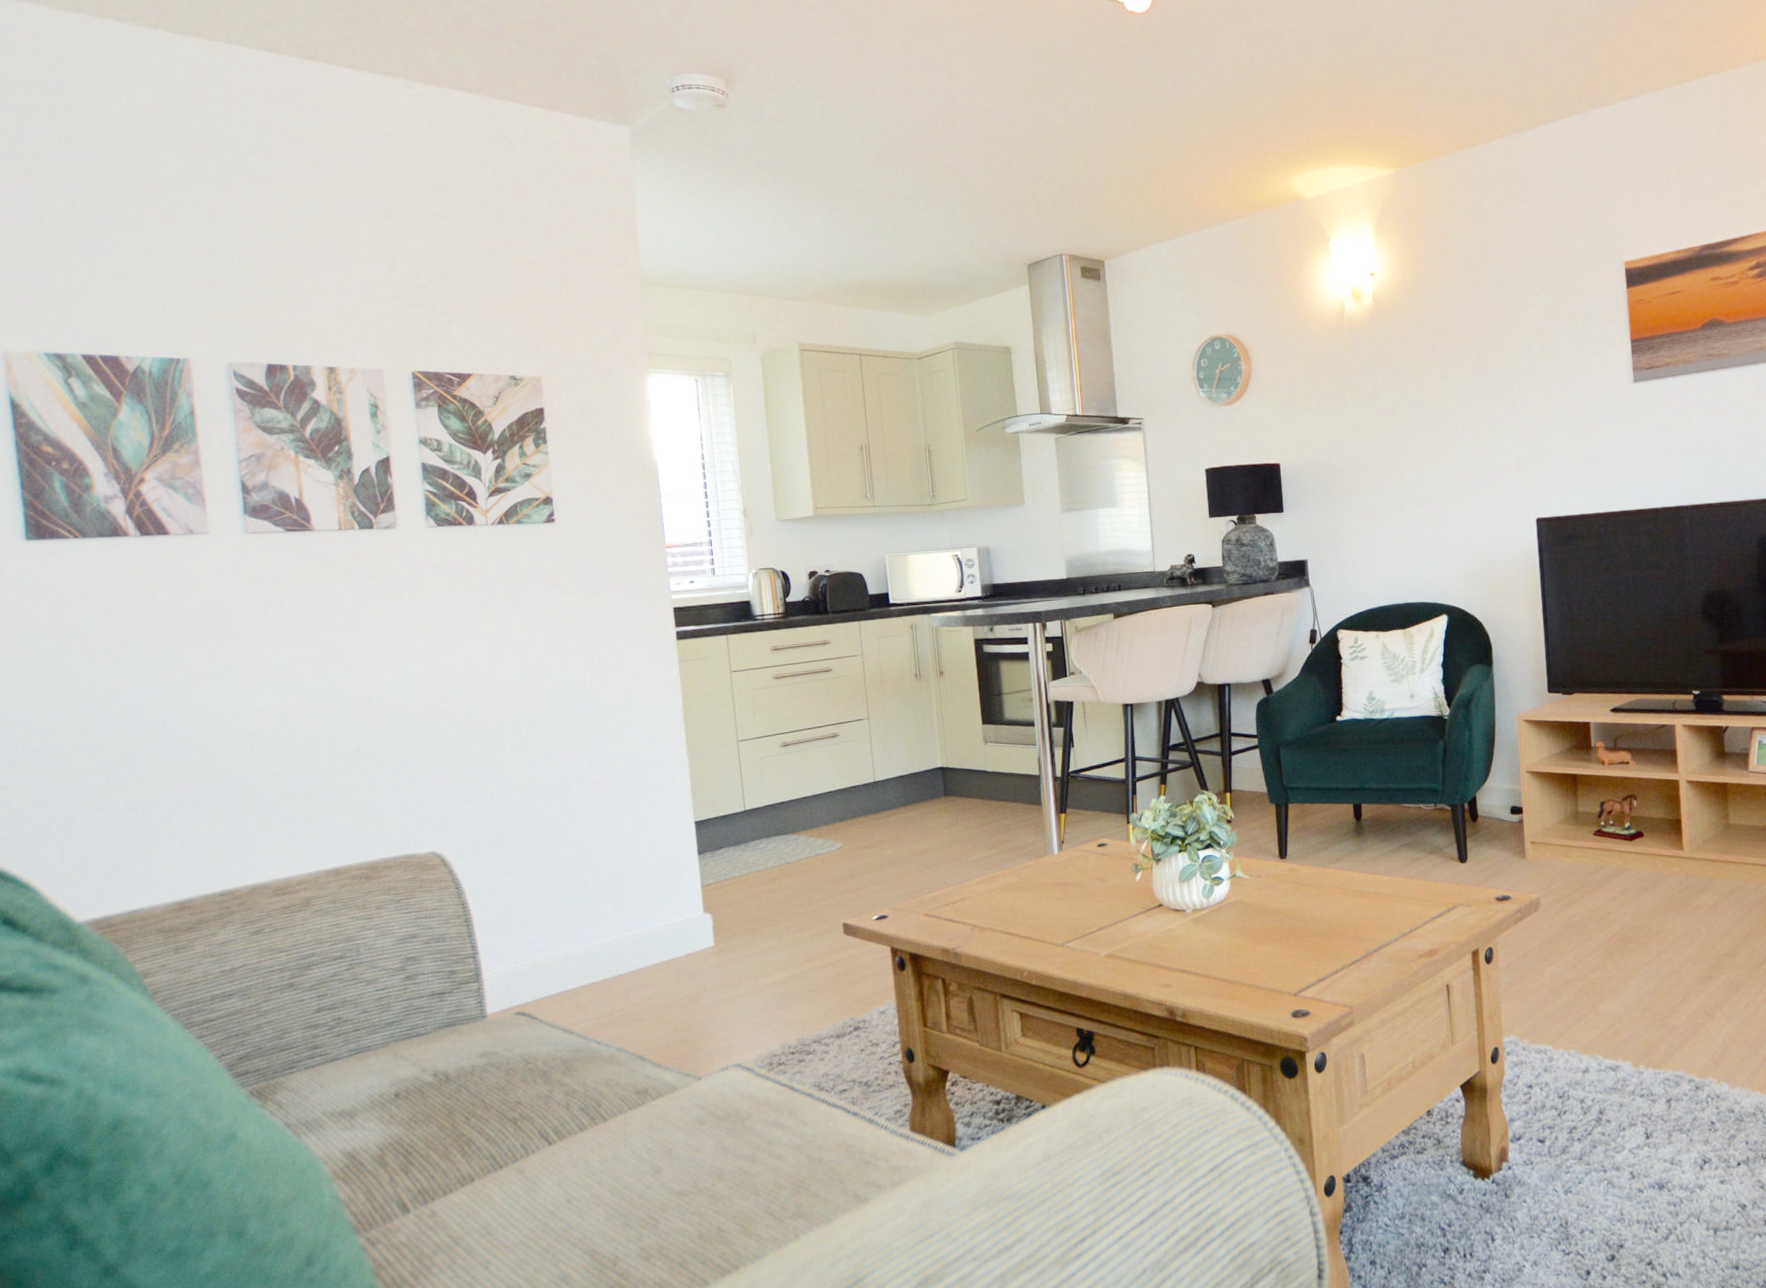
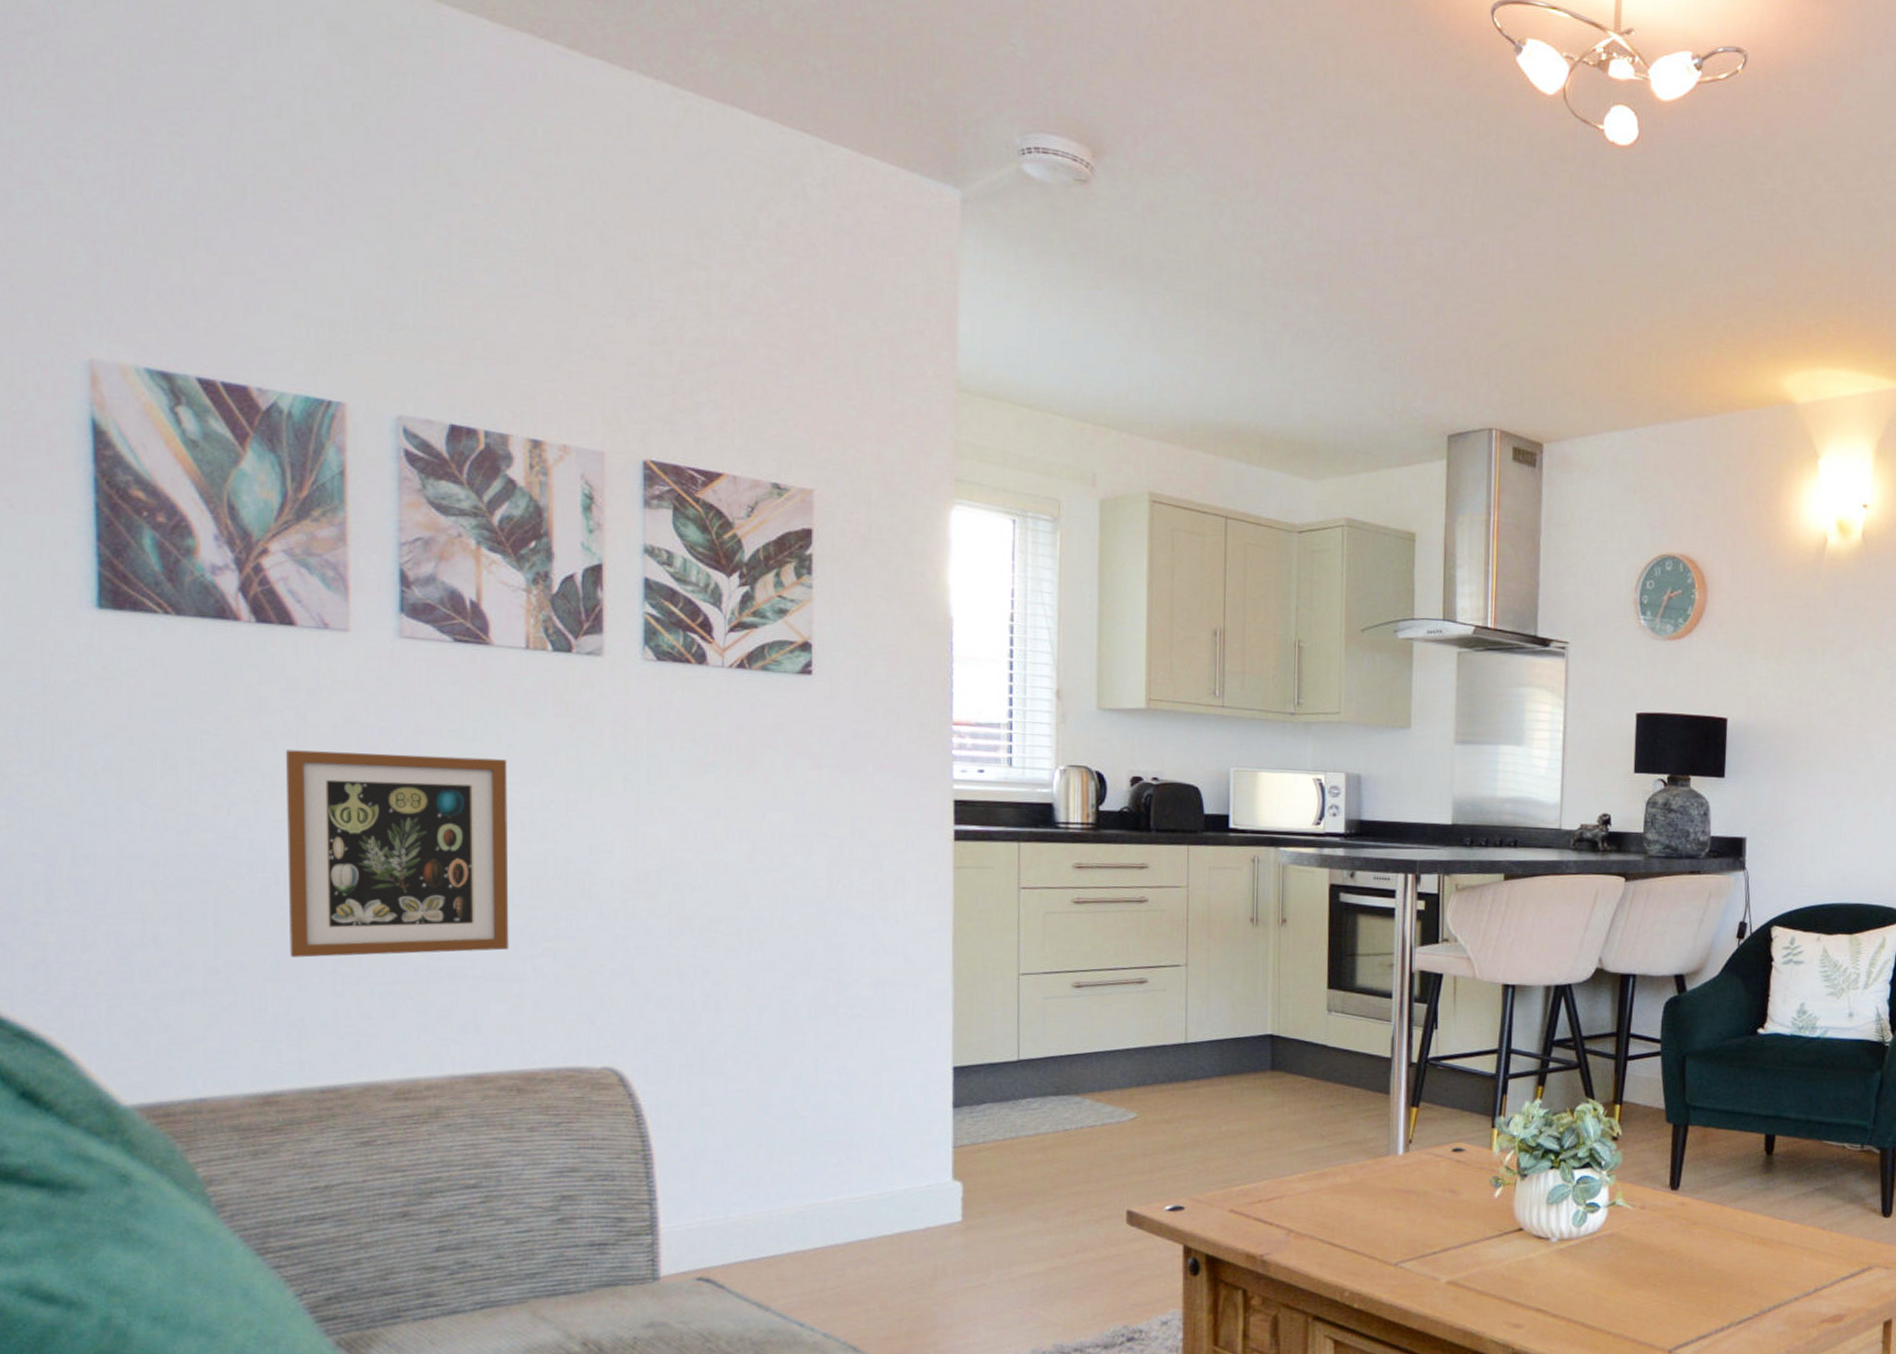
picture frame: none [170,618,349,792] -> present [285,750,509,958]

